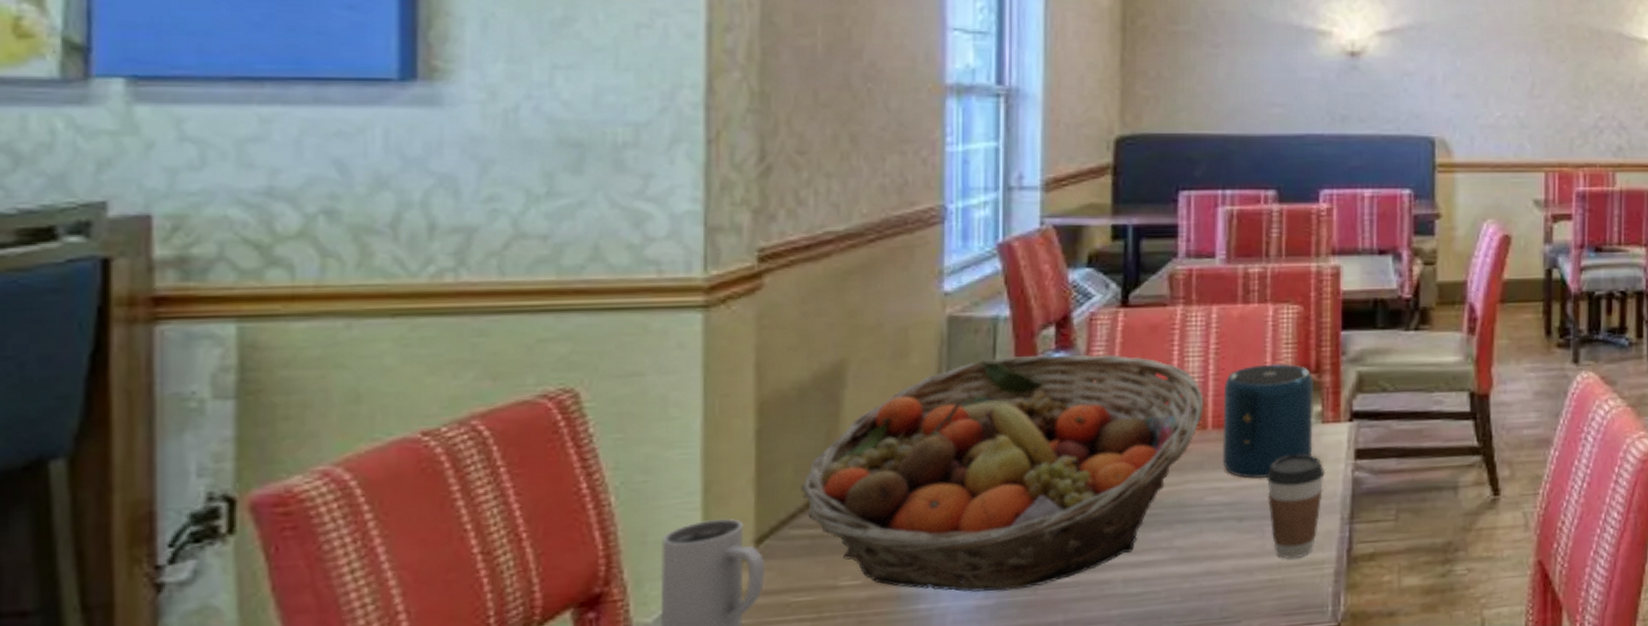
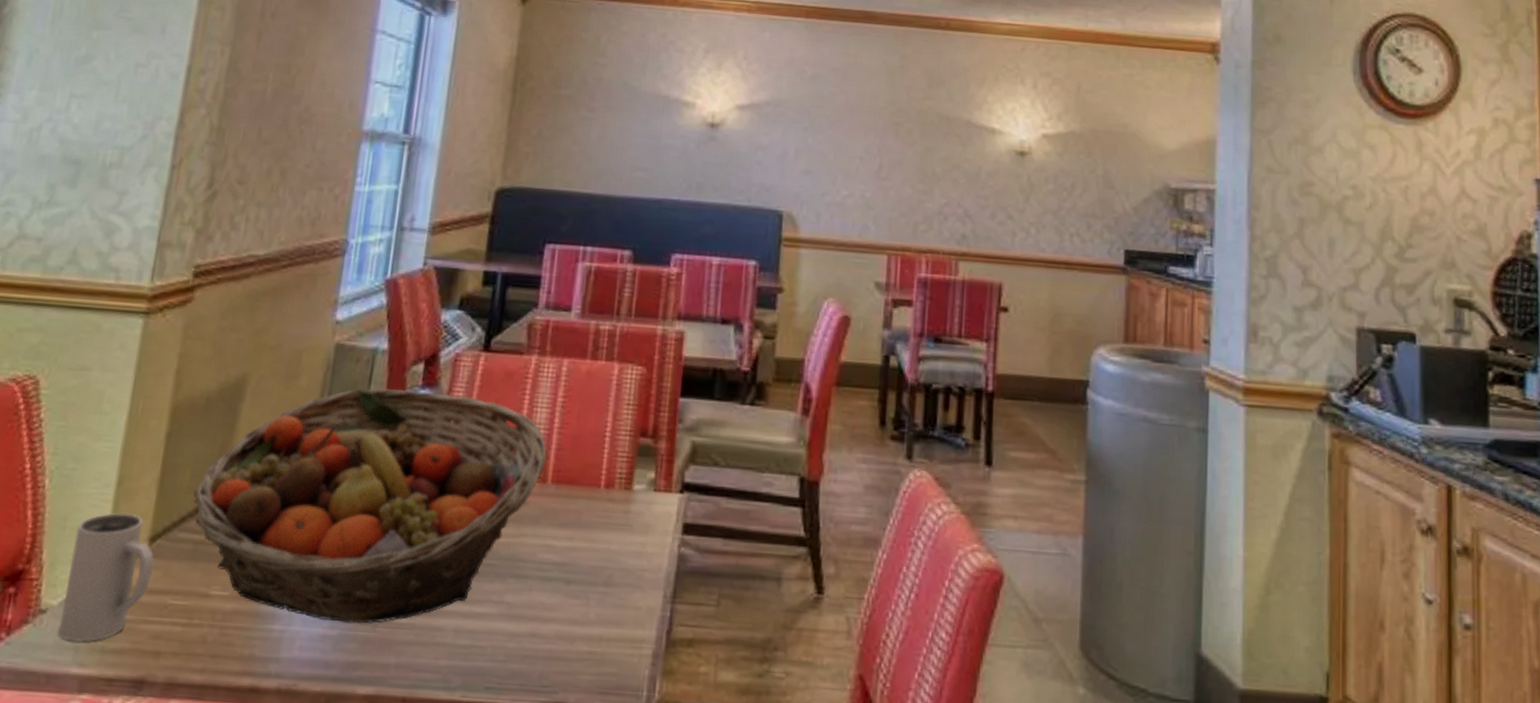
speaker: present [1222,363,1315,478] -> none [557,423,651,541]
coffee cup: present [1267,454,1325,559] -> none [595,520,652,632]

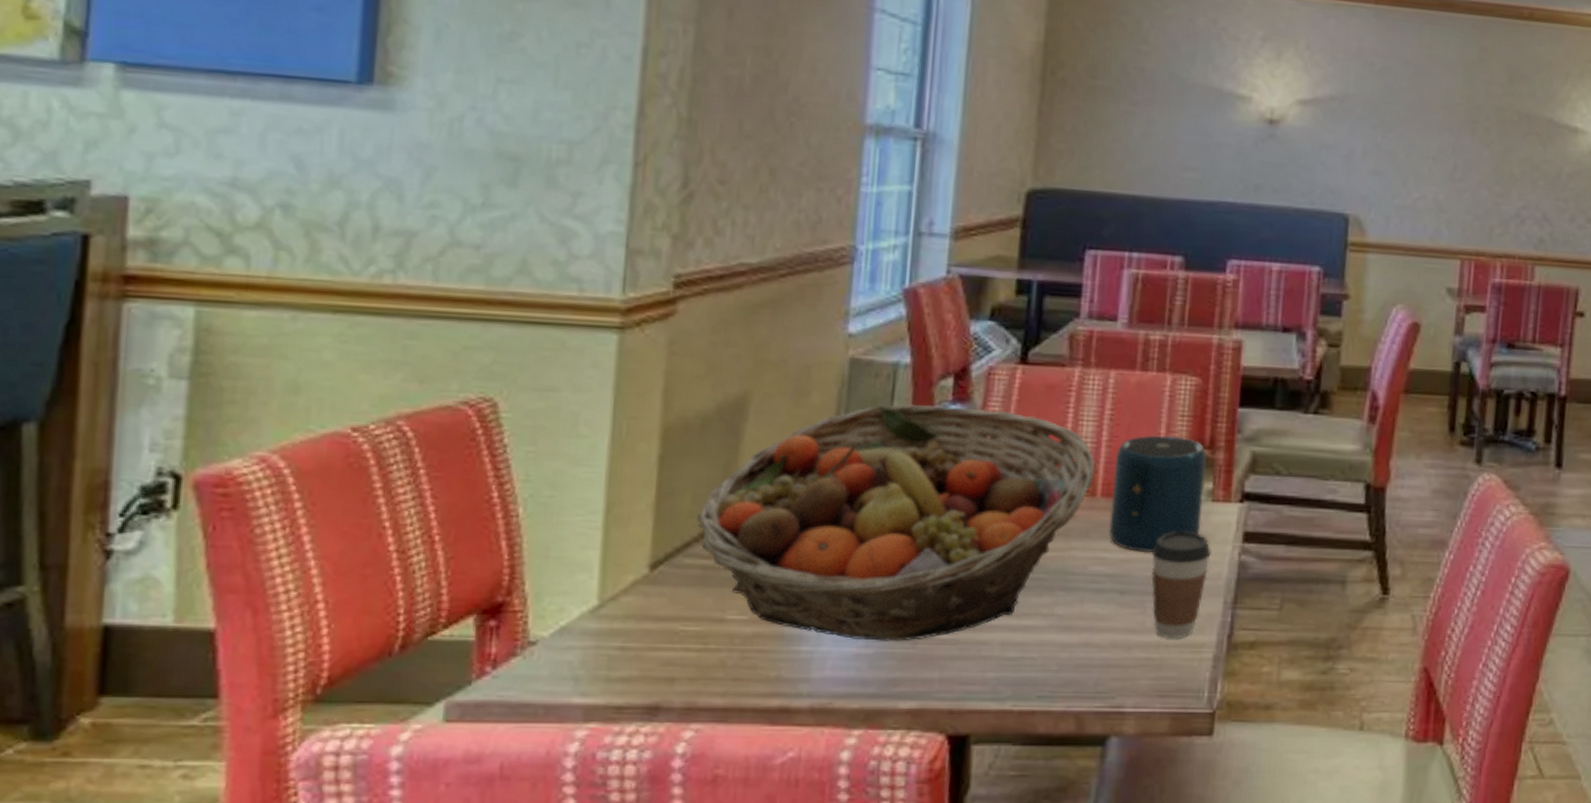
mug: present [58,512,154,642] -> none [553,539,657,672]
speaker: none [557,423,651,541] -> present [1109,435,1208,552]
coffee cup: none [595,520,652,632] -> present [1151,531,1211,638]

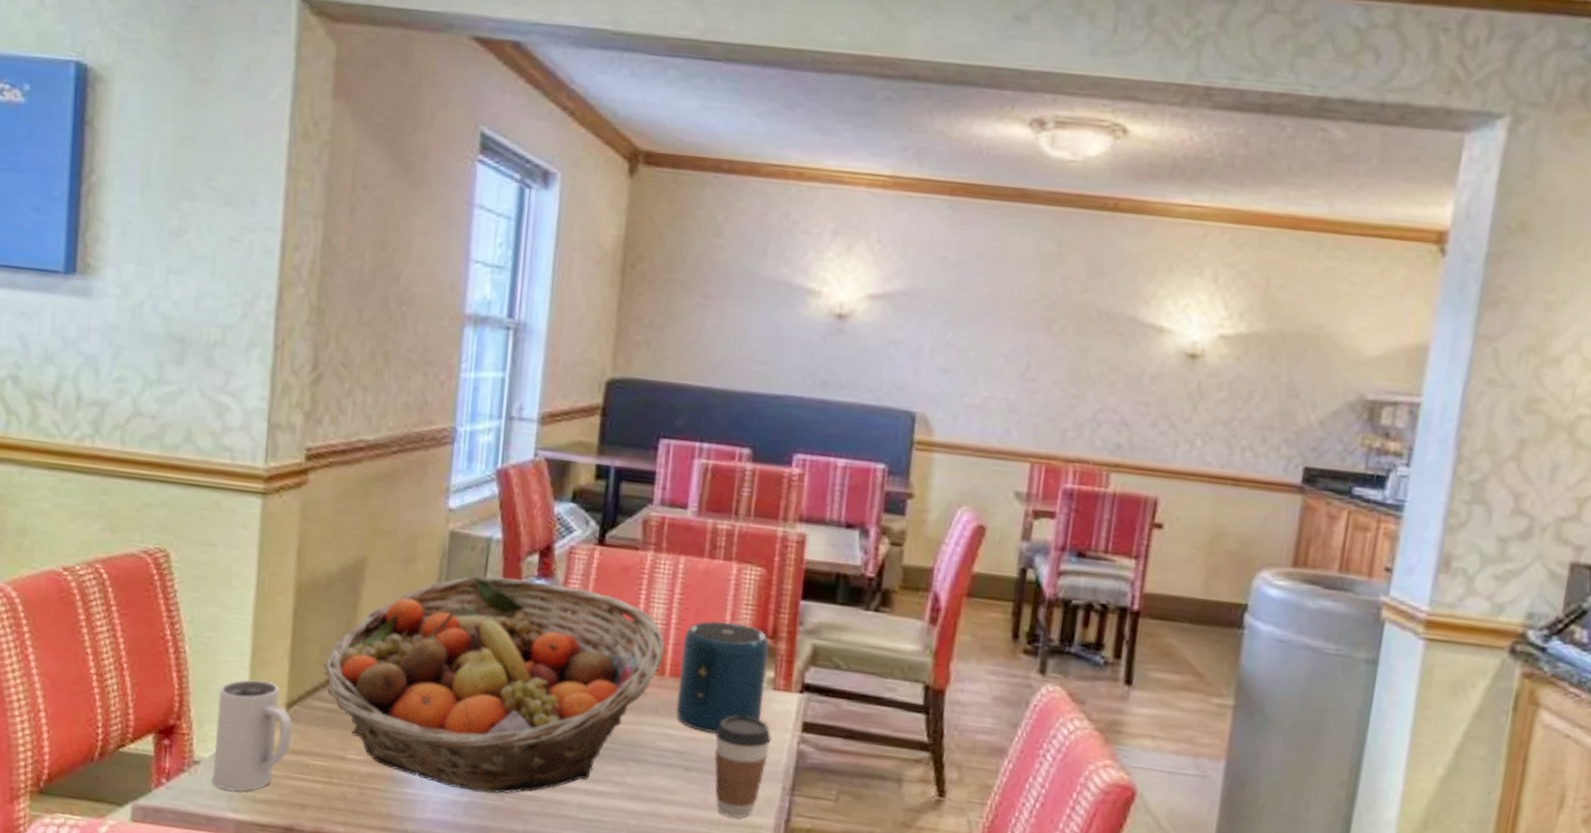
mug: none [553,539,657,672] -> present [212,679,292,792]

